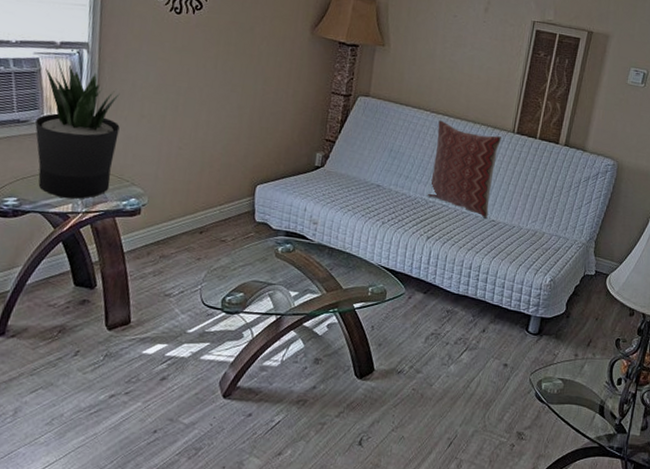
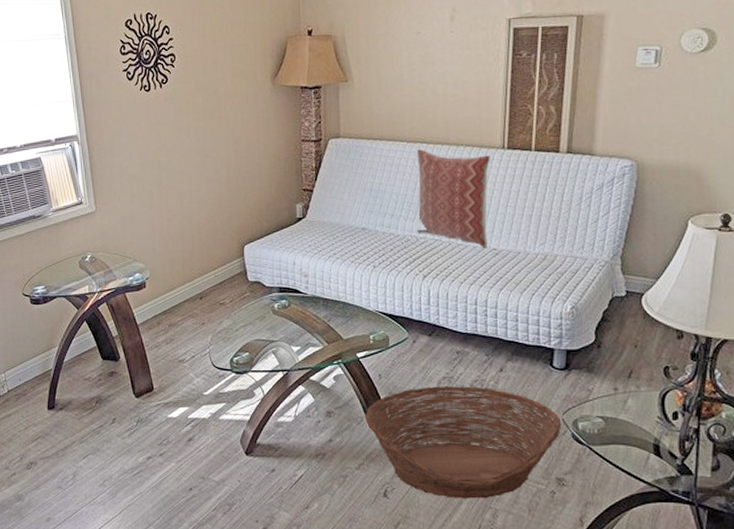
planter: present [35,57,120,199] -> none [47,153,116,281]
basket: none [351,341,529,450] -> present [364,386,562,499]

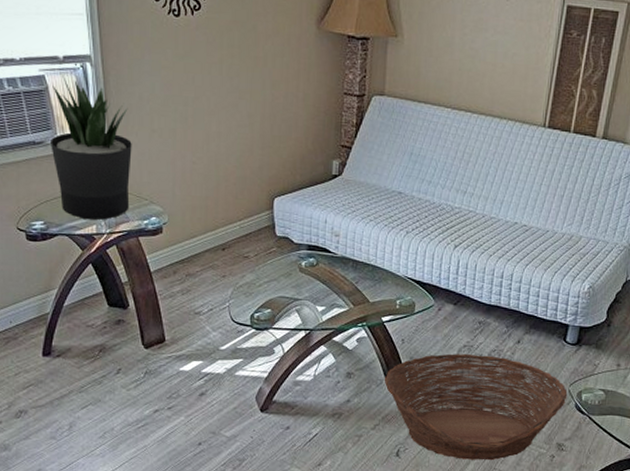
planter: none [47,153,116,281] -> present [51,73,132,220]
pillow: present [416,149,490,248] -> none [452,118,531,223]

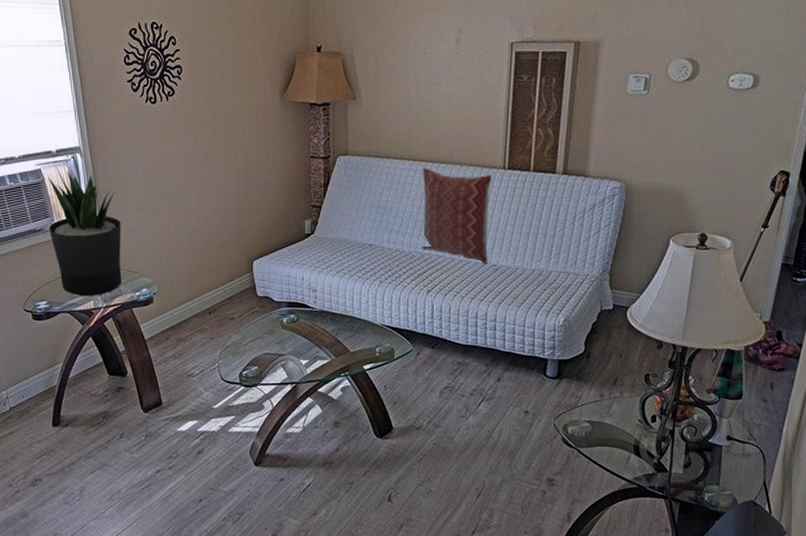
basket: present [384,353,568,461] -> none [370,395,553,501]
pillow: none [452,118,531,223] -> present [421,168,492,264]

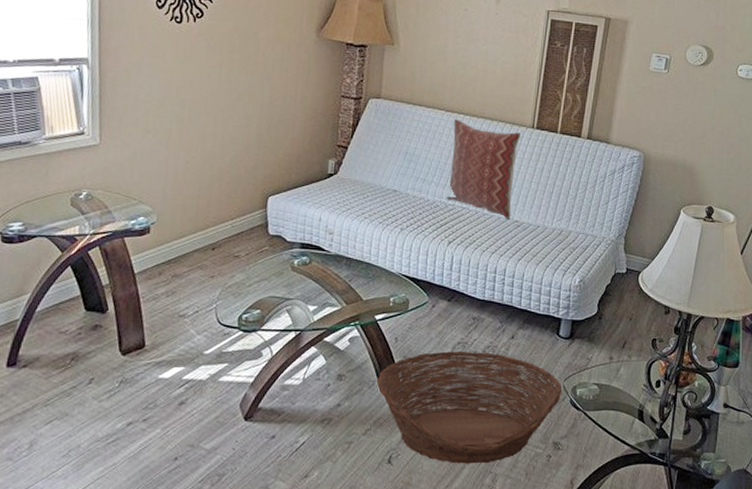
planter: present [48,165,122,296] -> none [37,75,124,220]
basket: none [370,395,553,501] -> present [376,351,563,464]

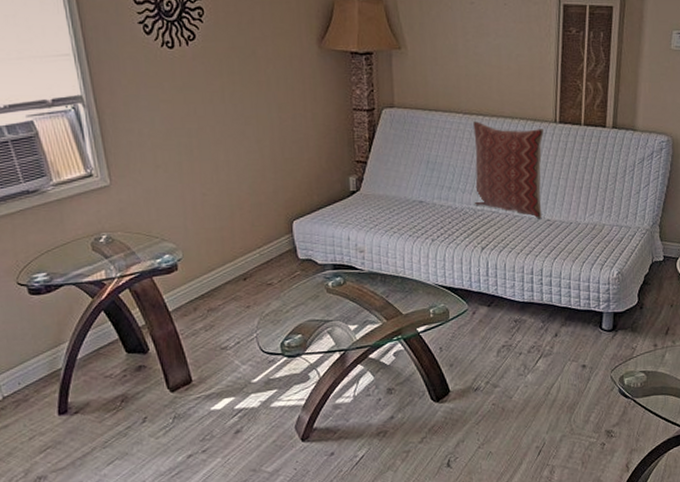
basket: present [376,351,563,464] -> none [426,352,610,461]

